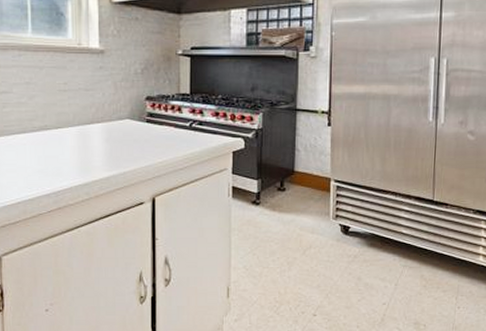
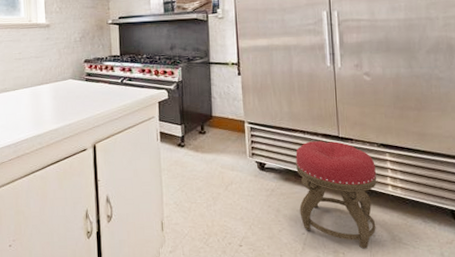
stool: none [382,204,469,321] -> present [295,141,377,249]

